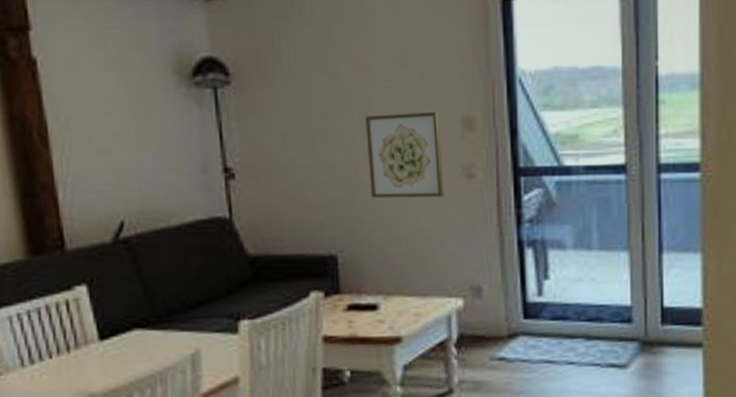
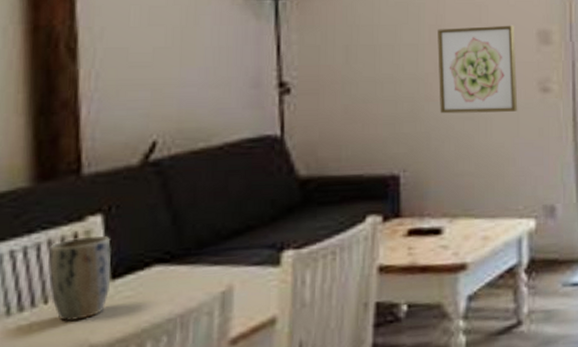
plant pot: none [47,303,100,374] -> present [47,235,112,322]

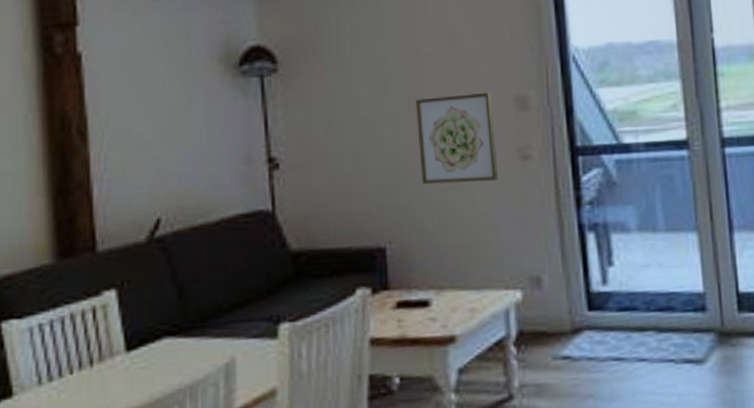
plant pot: present [47,235,112,322] -> none [71,309,127,392]

